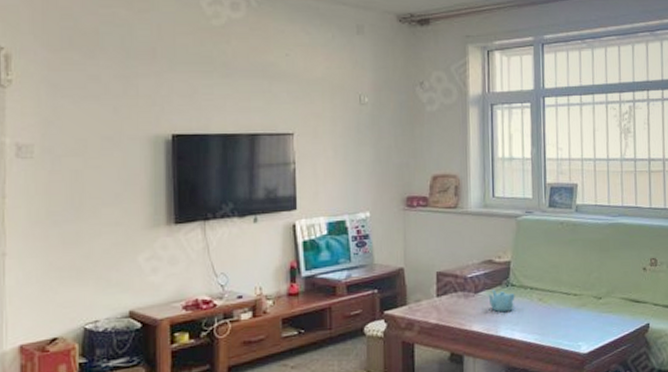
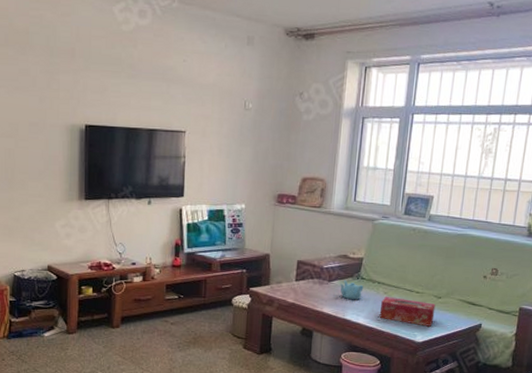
tissue box: none [536,303,598,334] -> present [379,296,436,327]

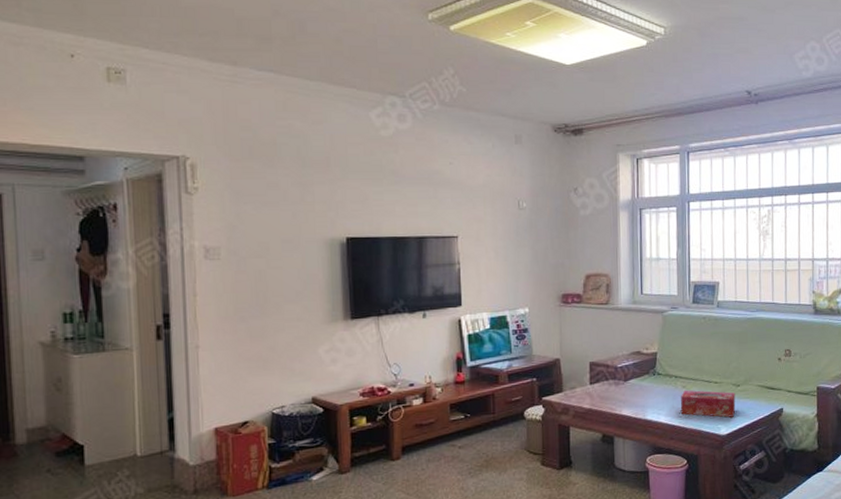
teapot: present [340,280,364,300] -> none [637,378,661,399]

